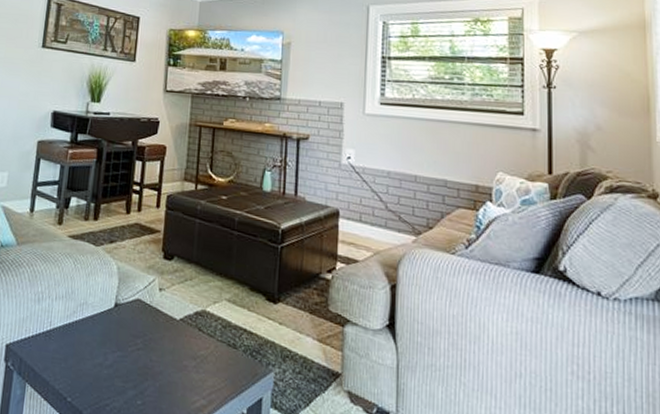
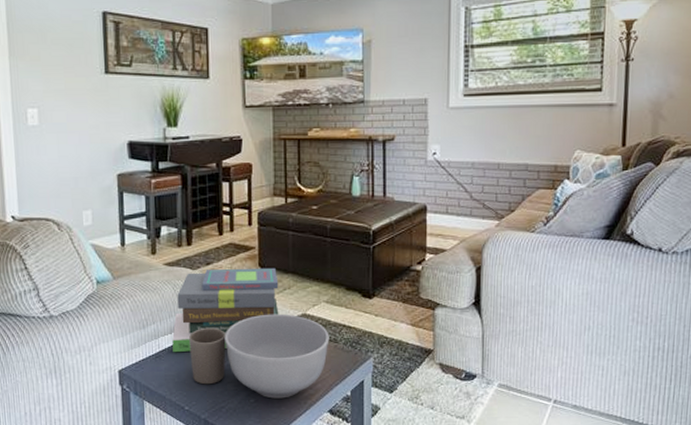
books: none [64,248,181,337] -> present [172,267,279,353]
mug: none [79,310,120,376] -> present [189,327,226,385]
bowl: none [118,304,229,406] -> present [224,314,329,399]

